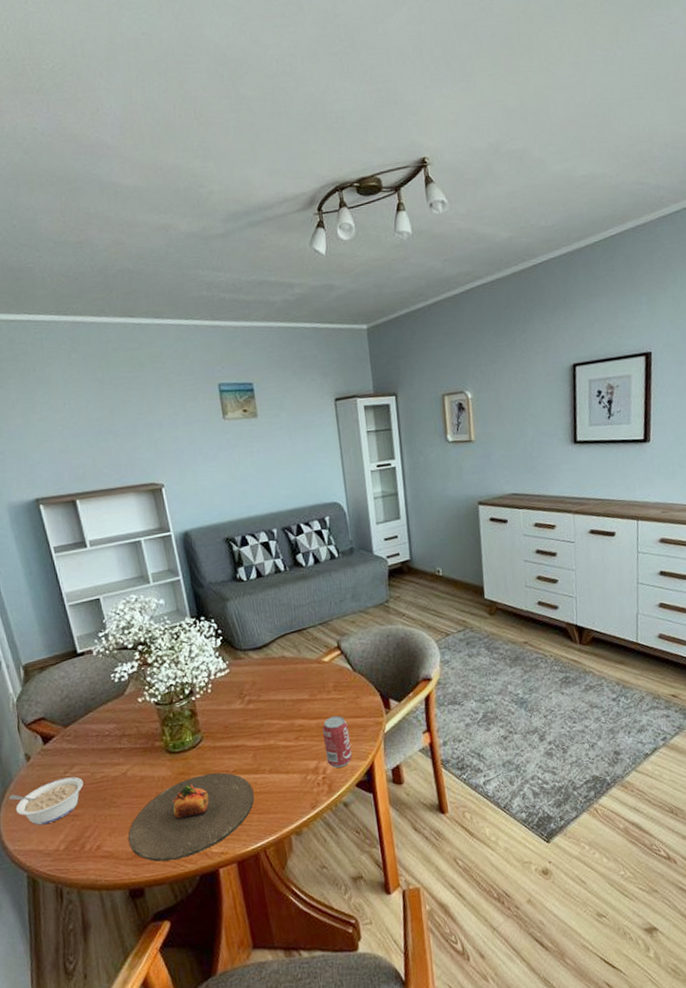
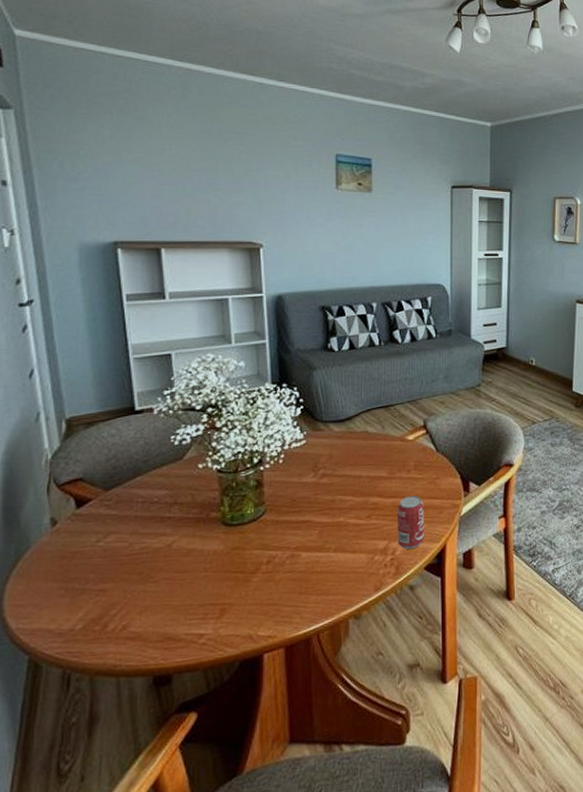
legume: present [8,777,83,825] -> none [21,546,118,601]
plate: present [128,772,254,862] -> none [161,548,314,645]

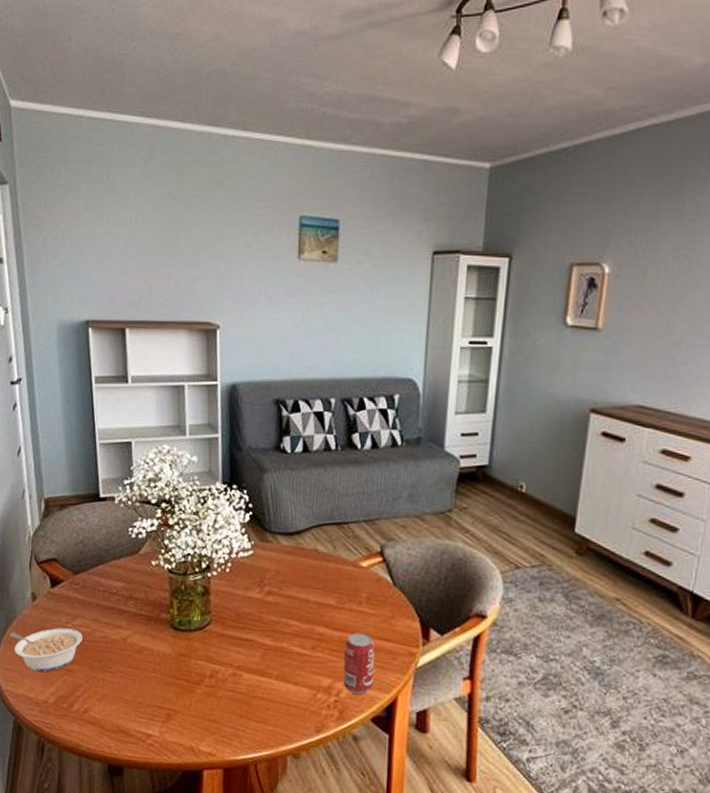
legume: none [21,546,118,601] -> present [9,627,83,672]

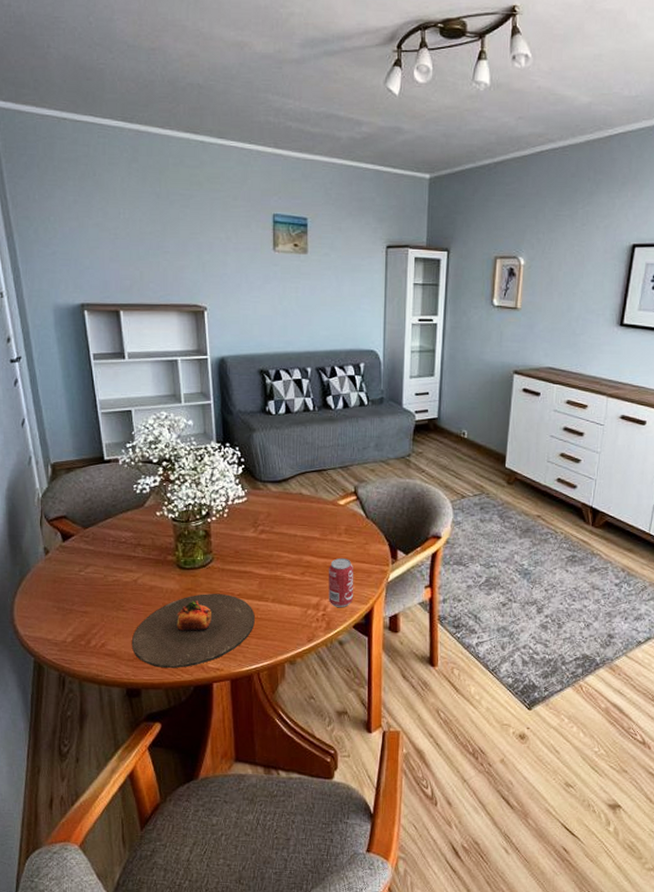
legume: present [9,627,83,672] -> none [25,576,96,616]
plate: none [116,661,255,748] -> present [131,593,255,668]

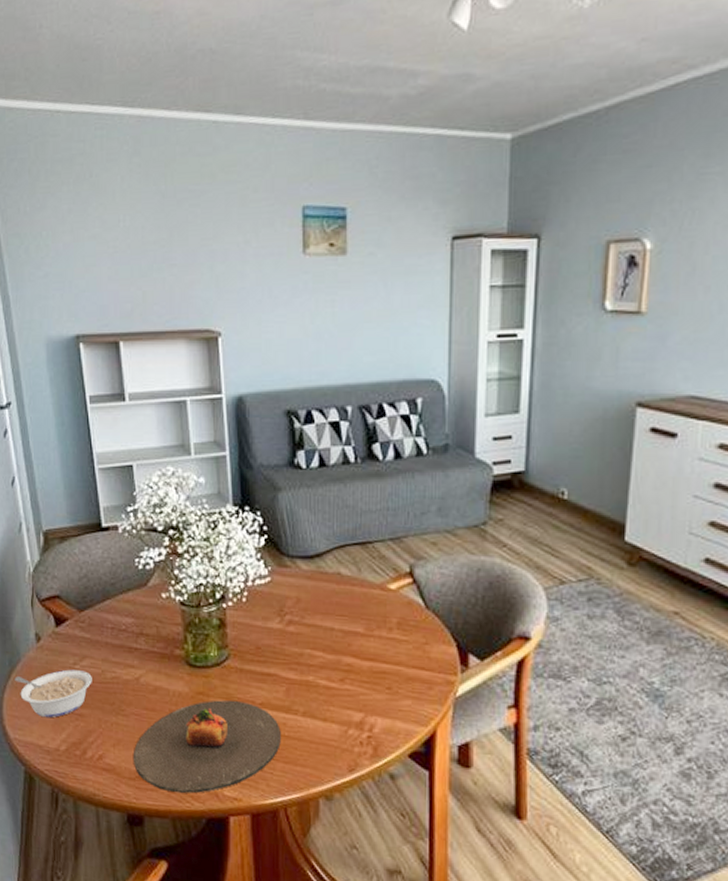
legume: none [25,576,96,616] -> present [14,669,92,718]
beverage can: present [328,558,354,607] -> none [376,662,410,729]

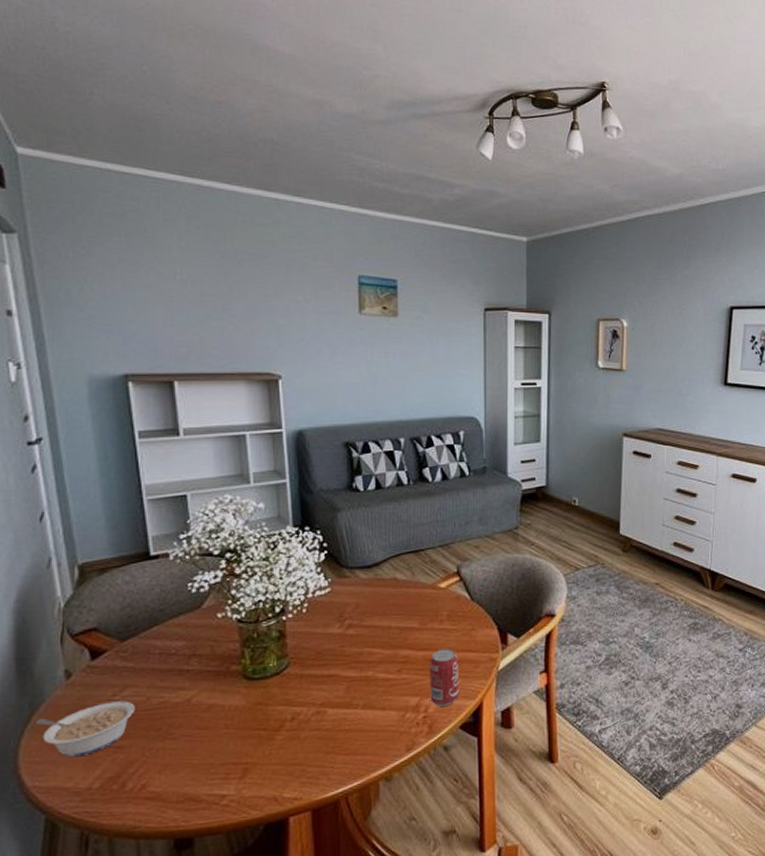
plate: present [133,700,281,794] -> none [182,704,341,806]
beverage can: none [376,662,410,729] -> present [430,649,460,706]

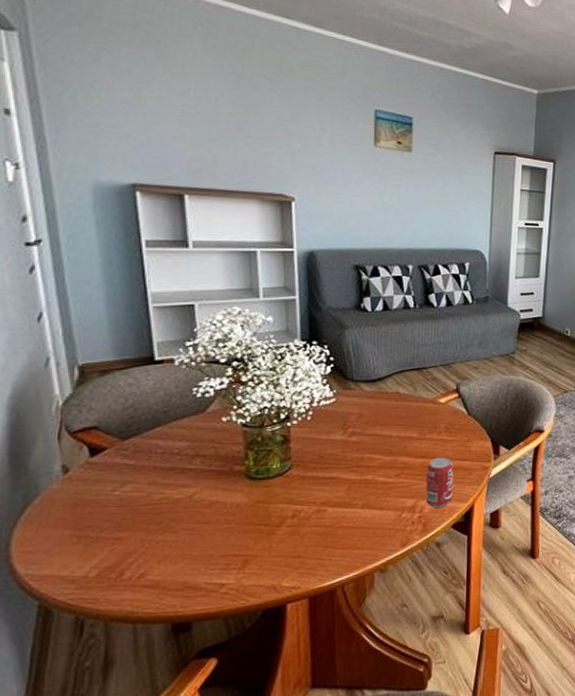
legume: present [35,701,135,758] -> none [30,496,135,548]

